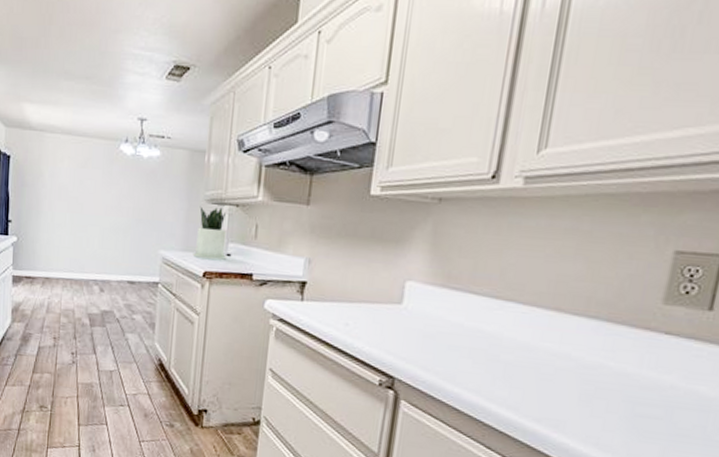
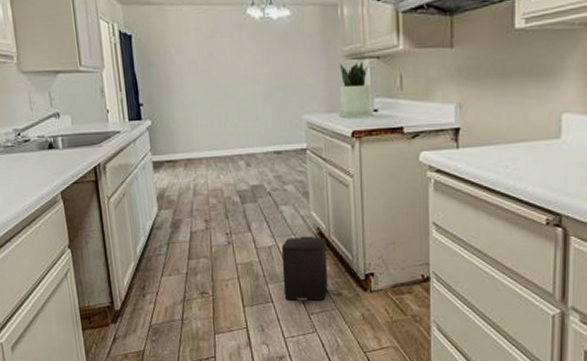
pedal bin: none [118,365,166,430] -> present [281,236,328,301]

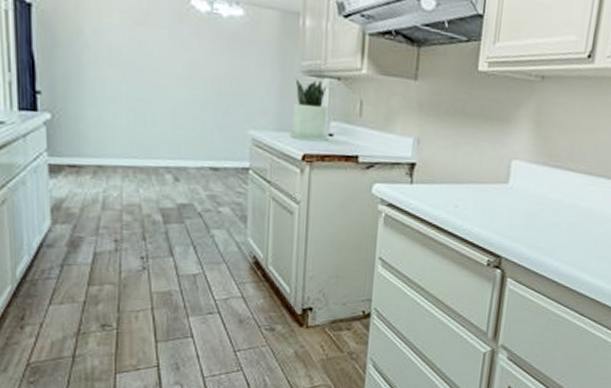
pedal bin: present [281,236,328,301] -> none [207,265,262,336]

